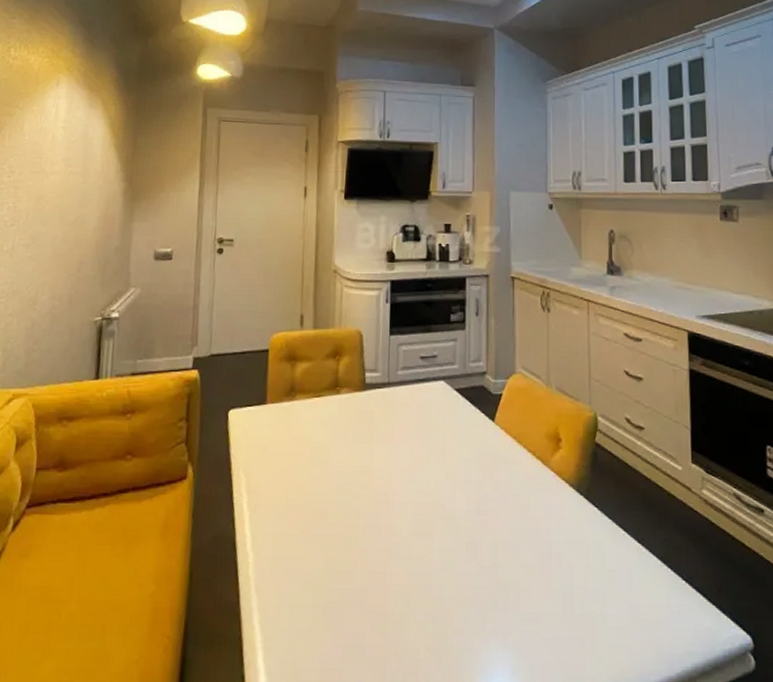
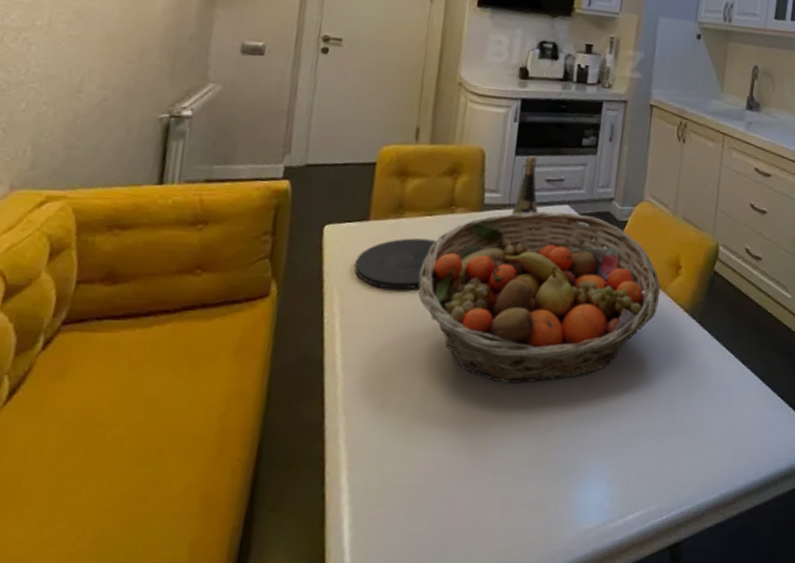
plate: none [256,419,326,470] -> present [354,238,437,290]
fruit basket: none [313,388,543,564] -> present [418,211,661,383]
wine bottle: none [391,334,416,407] -> present [511,155,538,230]

